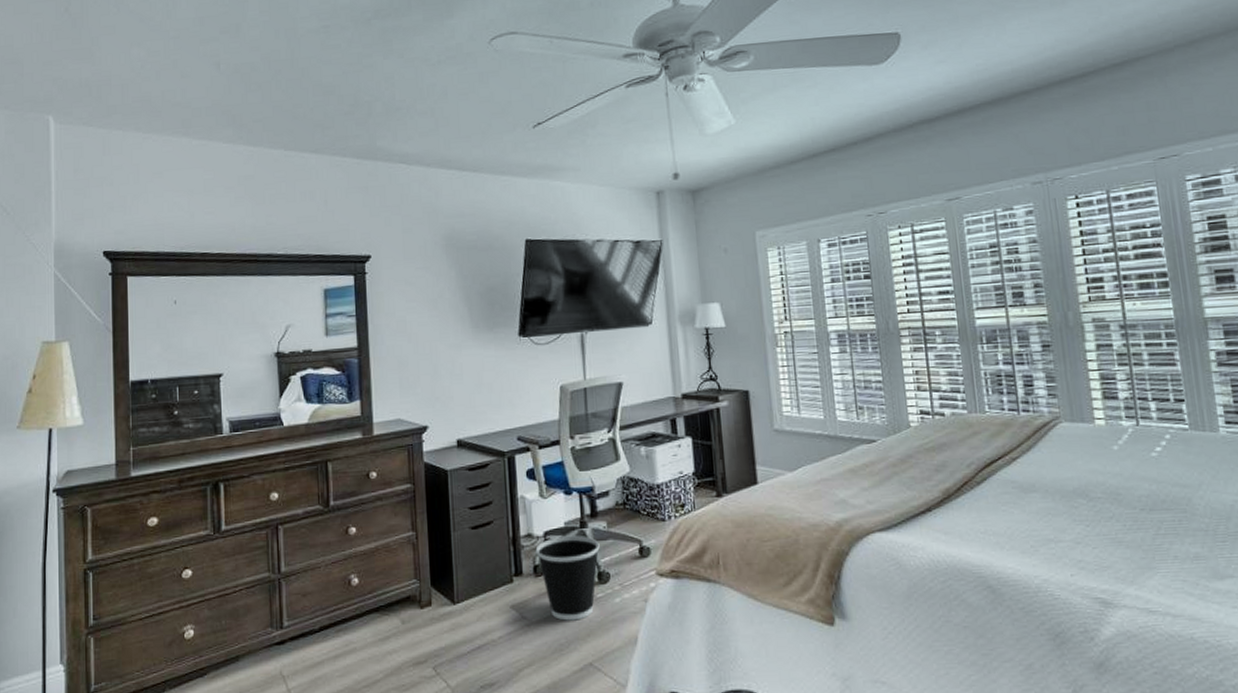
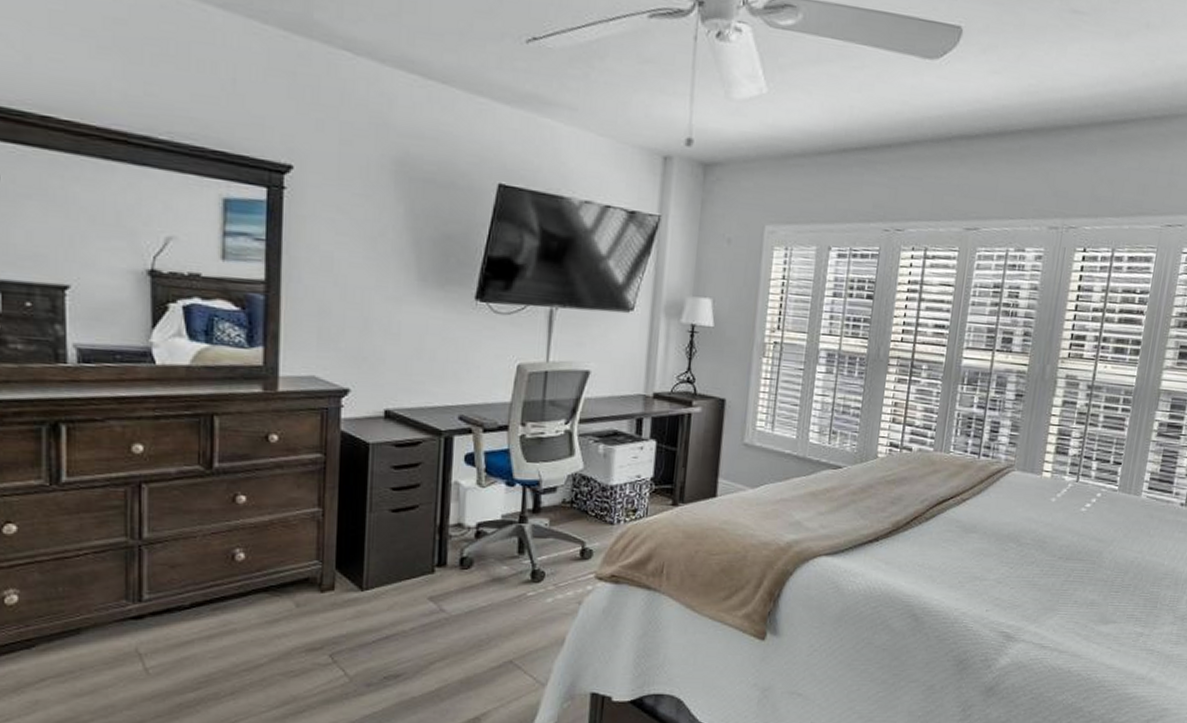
wastebasket: present [535,536,600,621] -> none [464,530,538,617]

